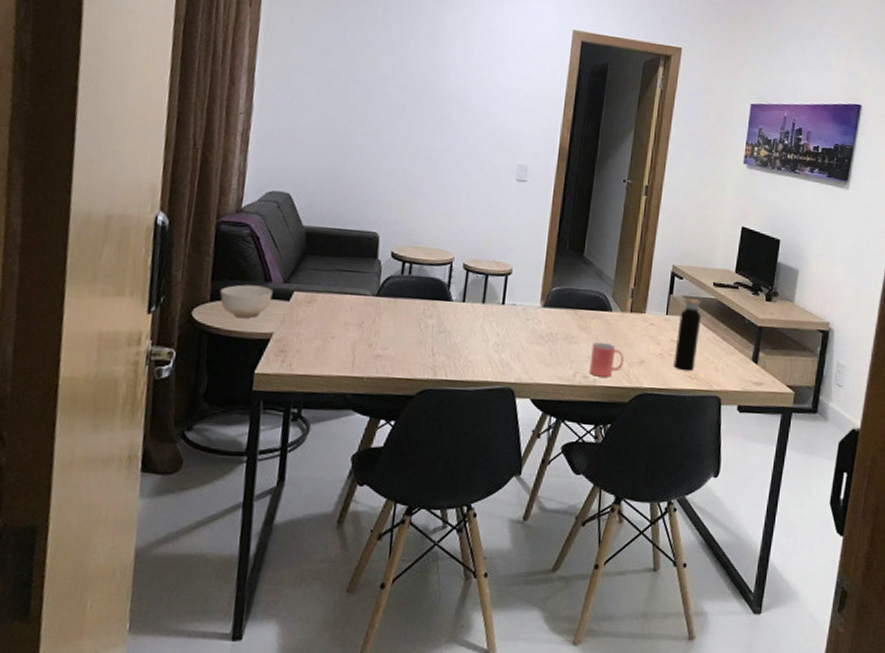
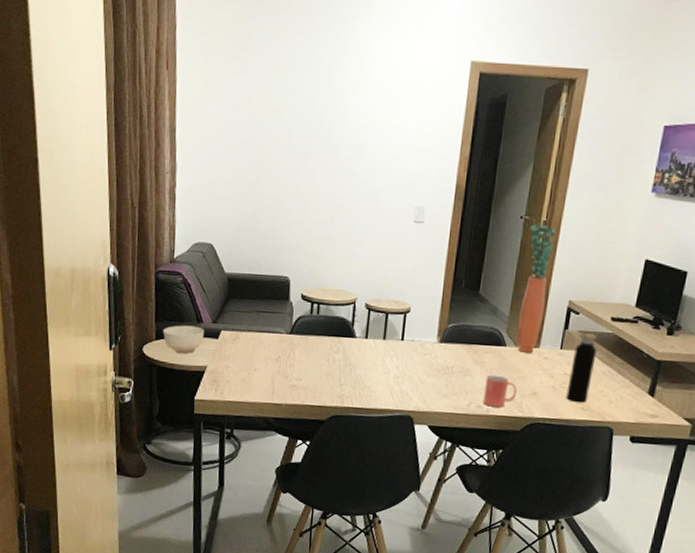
vase: none [623,182,658,320] -> present [517,218,556,354]

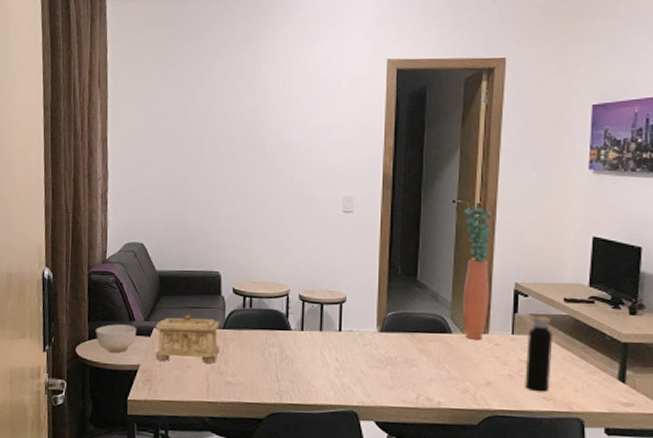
decorative box: none [222,318,287,367] -> present [155,315,220,363]
mug: present [482,374,517,408] -> none [432,364,469,400]

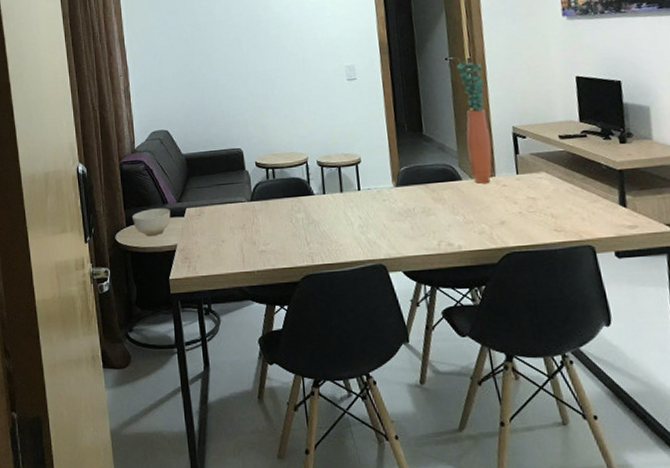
decorative box: present [155,315,220,363] -> none [187,192,251,239]
water bottle: present [525,311,553,391] -> none [531,149,559,225]

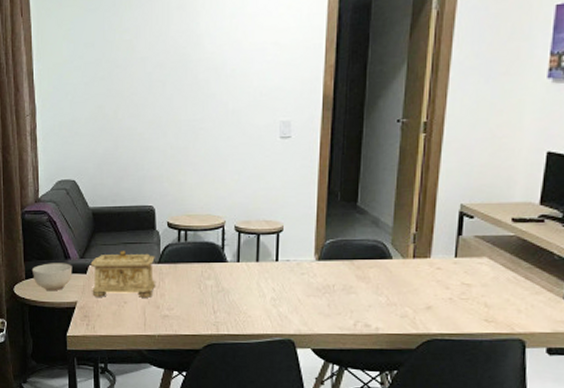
decorative box: none [187,192,251,239] -> present [90,251,156,298]
vase: present [457,58,492,184] -> none [404,120,439,265]

